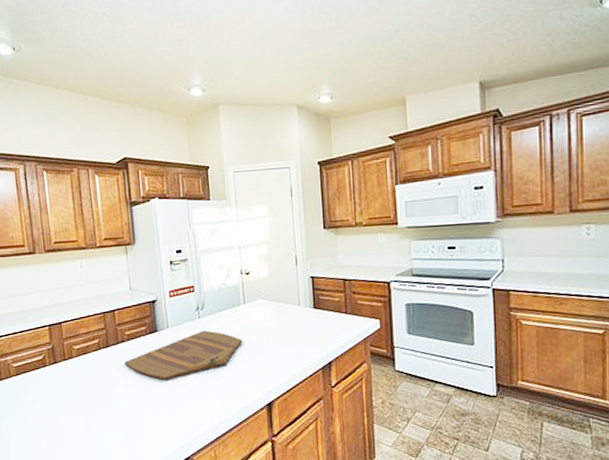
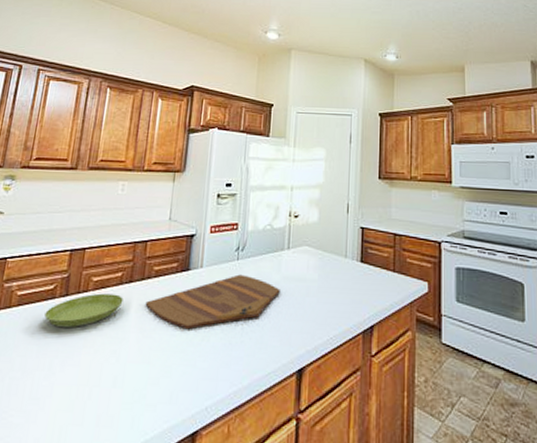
saucer: none [41,358,105,389] -> present [44,293,123,328]

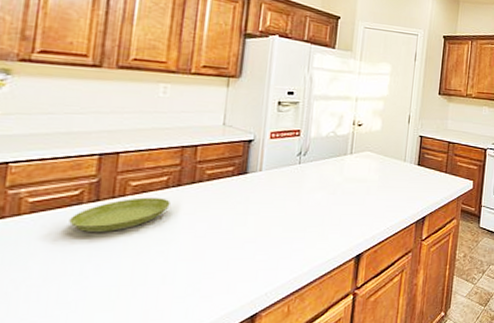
cutting board: present [145,274,280,330] -> none [197,177,342,228]

